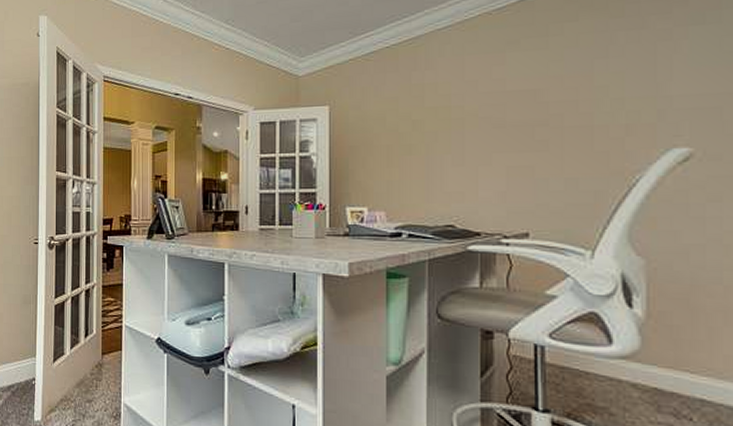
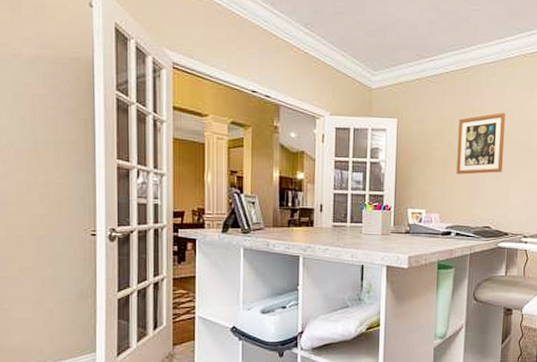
wall art: none [405,85,468,163] -> present [456,113,506,175]

